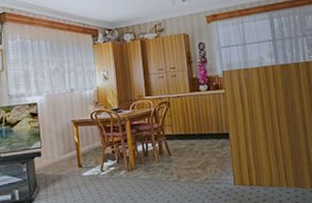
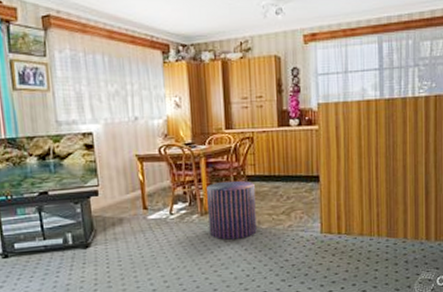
stool: none [132,139,177,193] -> present [207,180,257,240]

